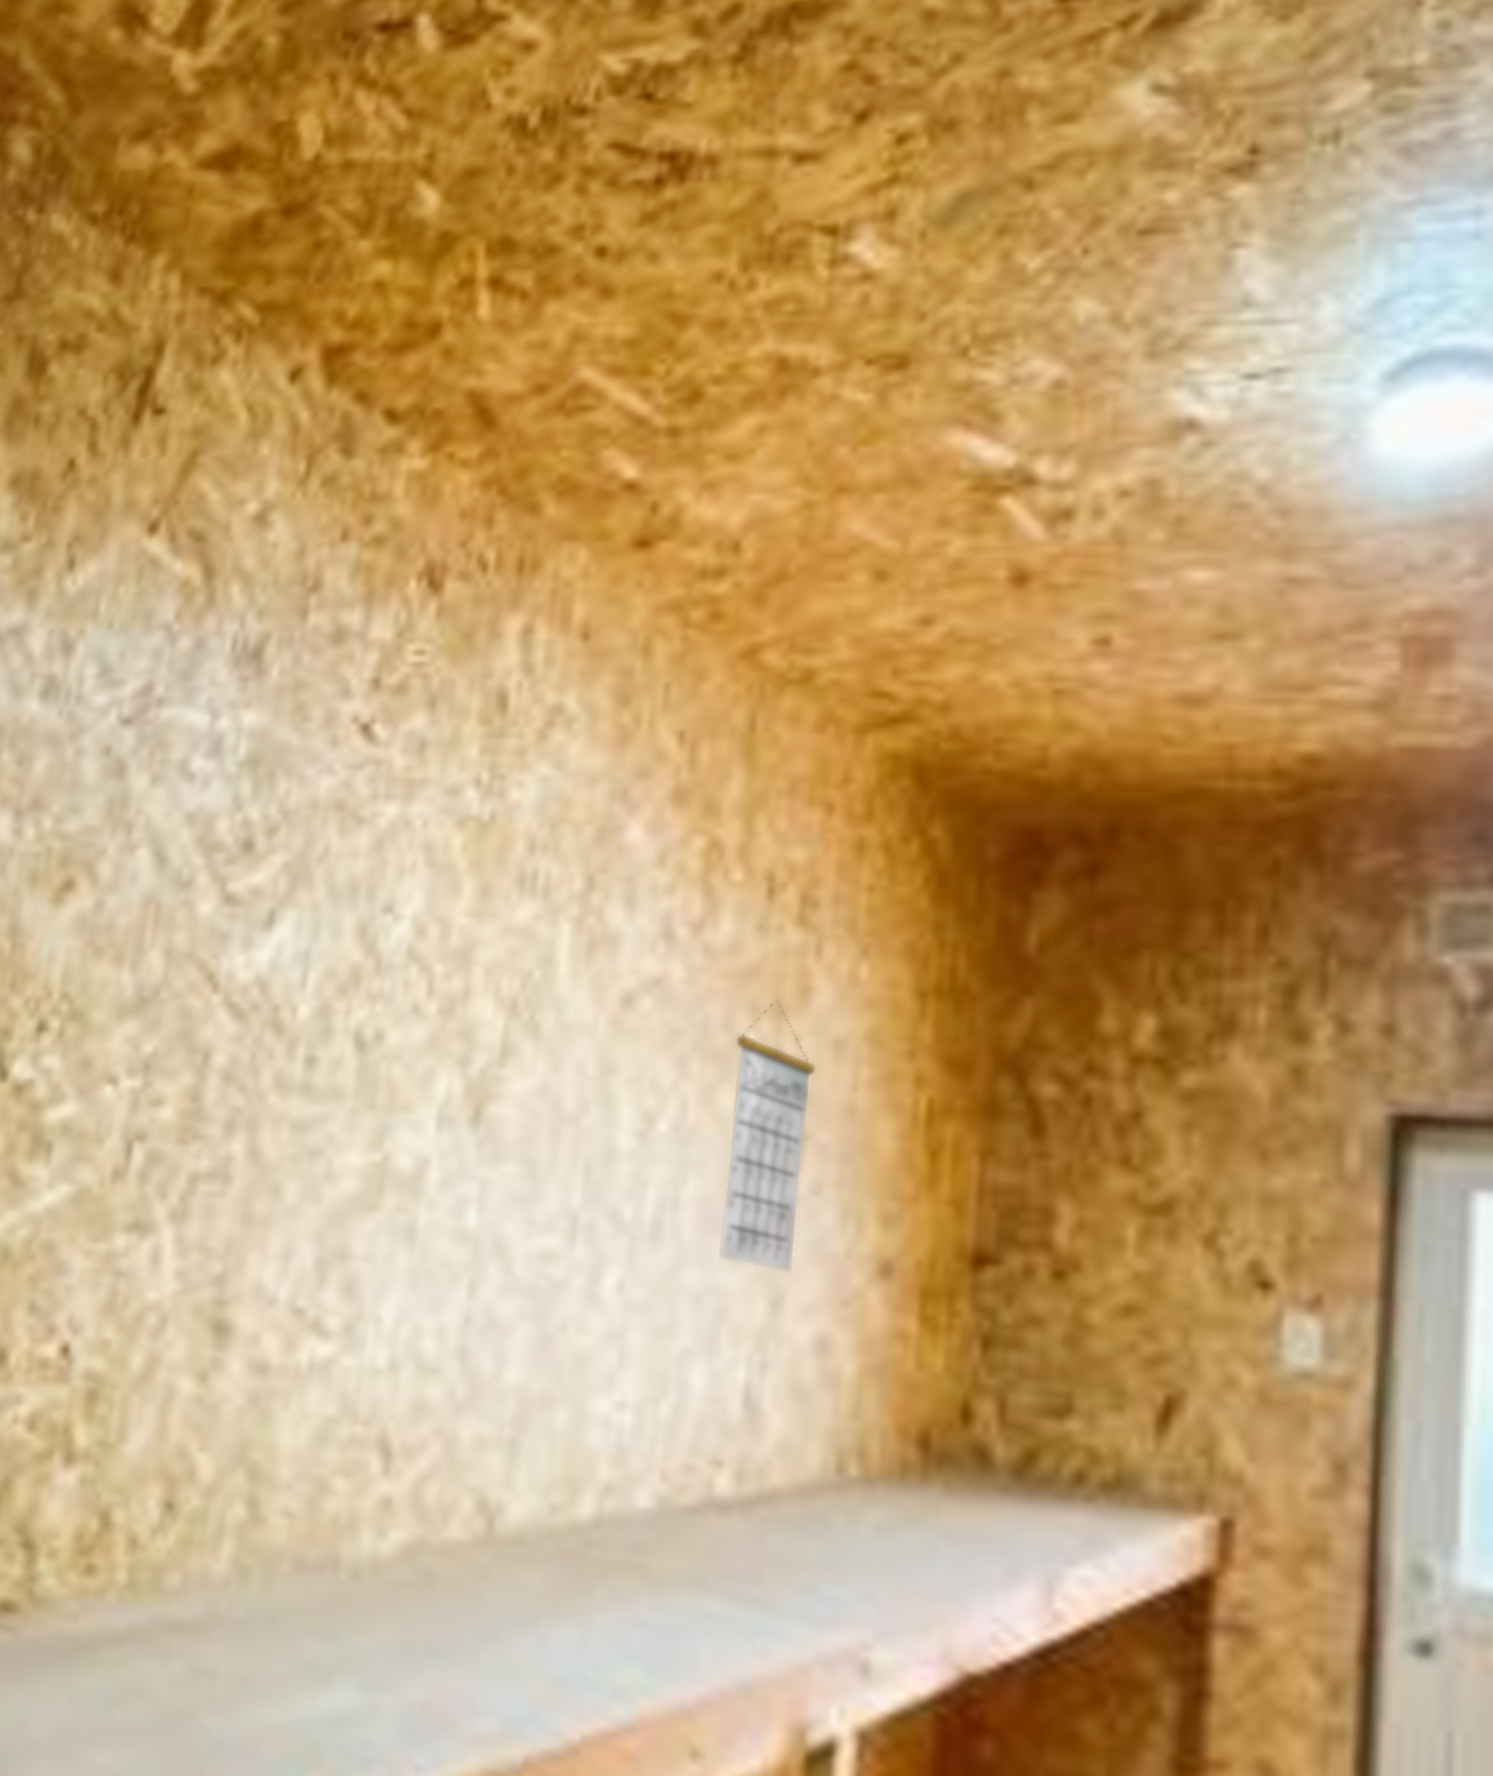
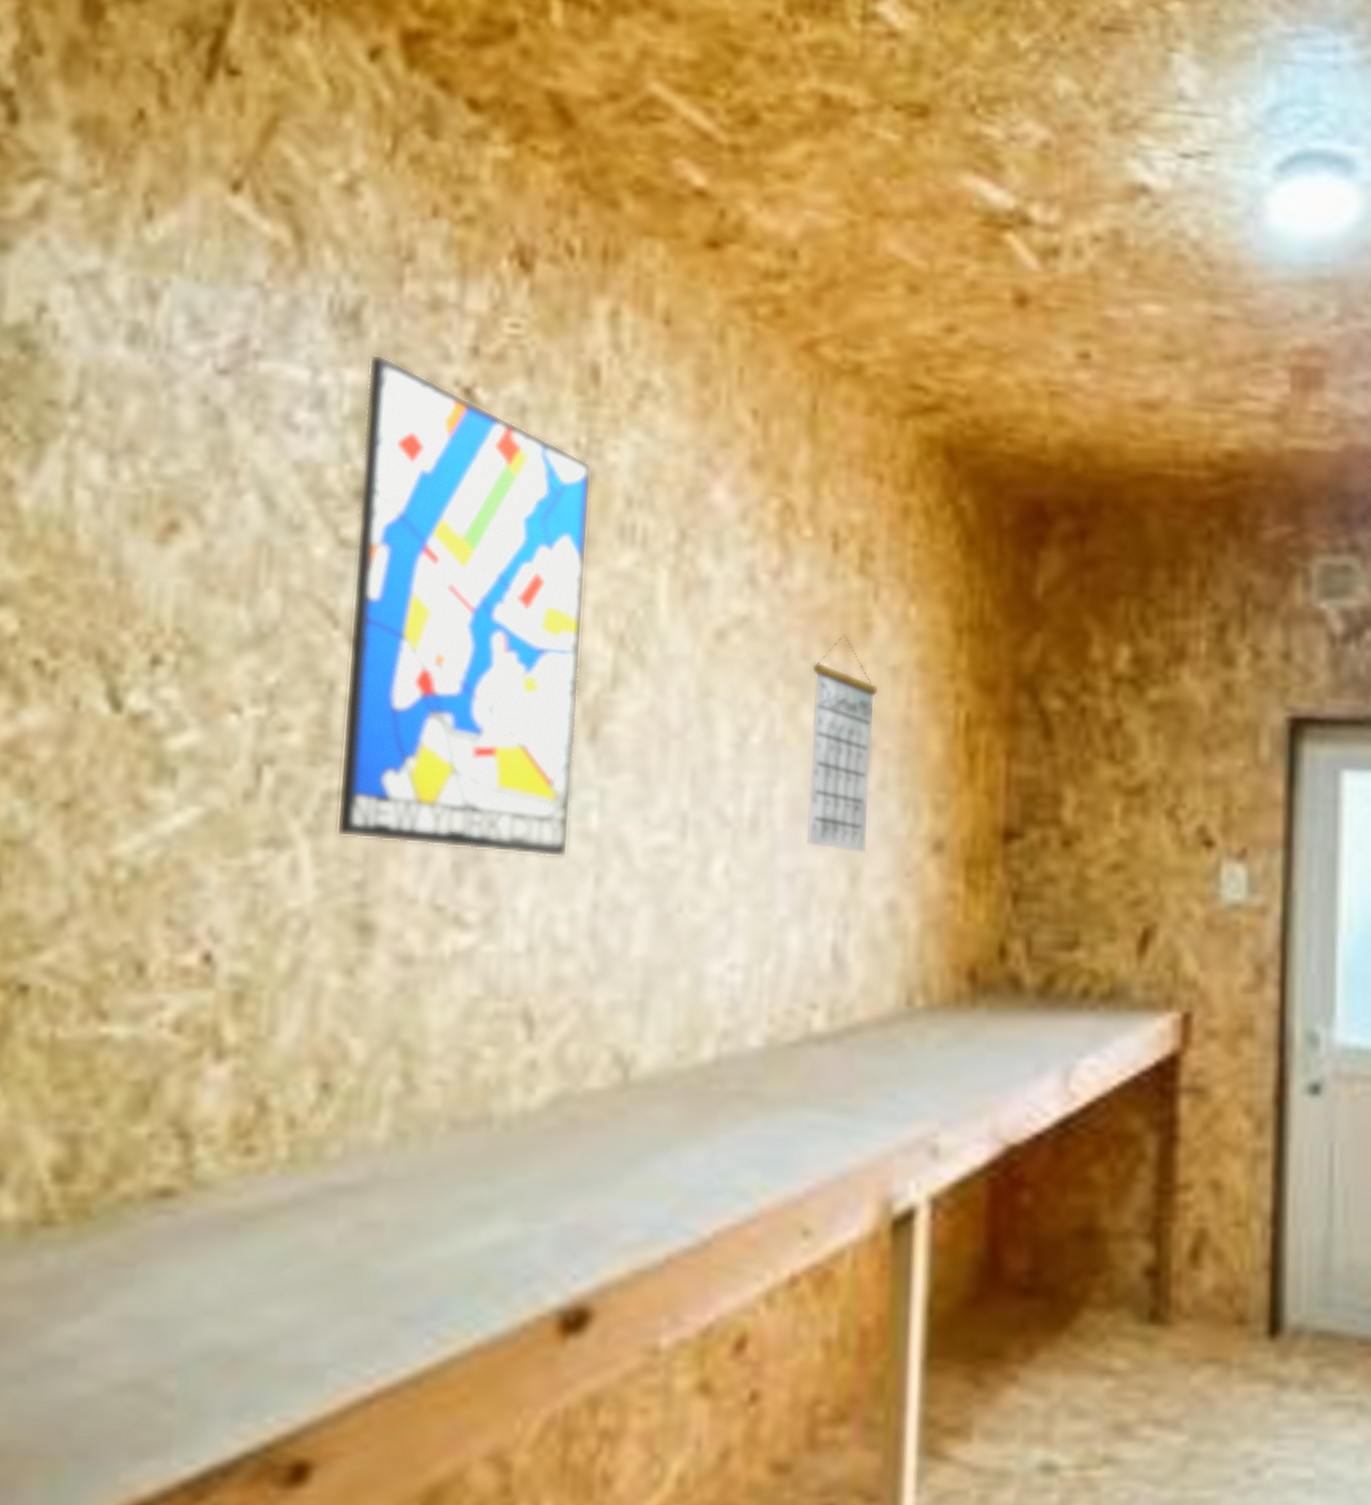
wall art: none [199,693,493,1260] -> present [336,354,592,857]

